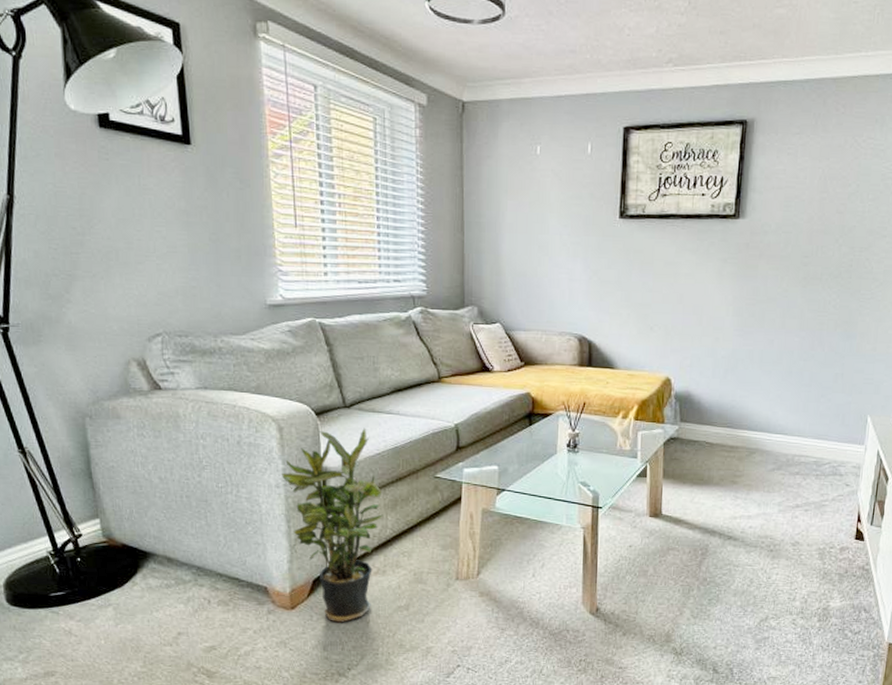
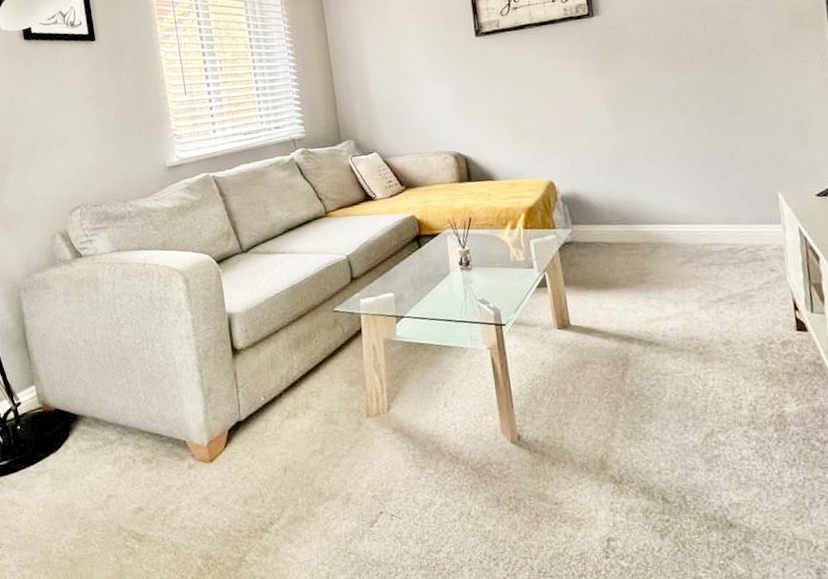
potted plant: present [282,427,384,623] -> none [191,270,289,473]

